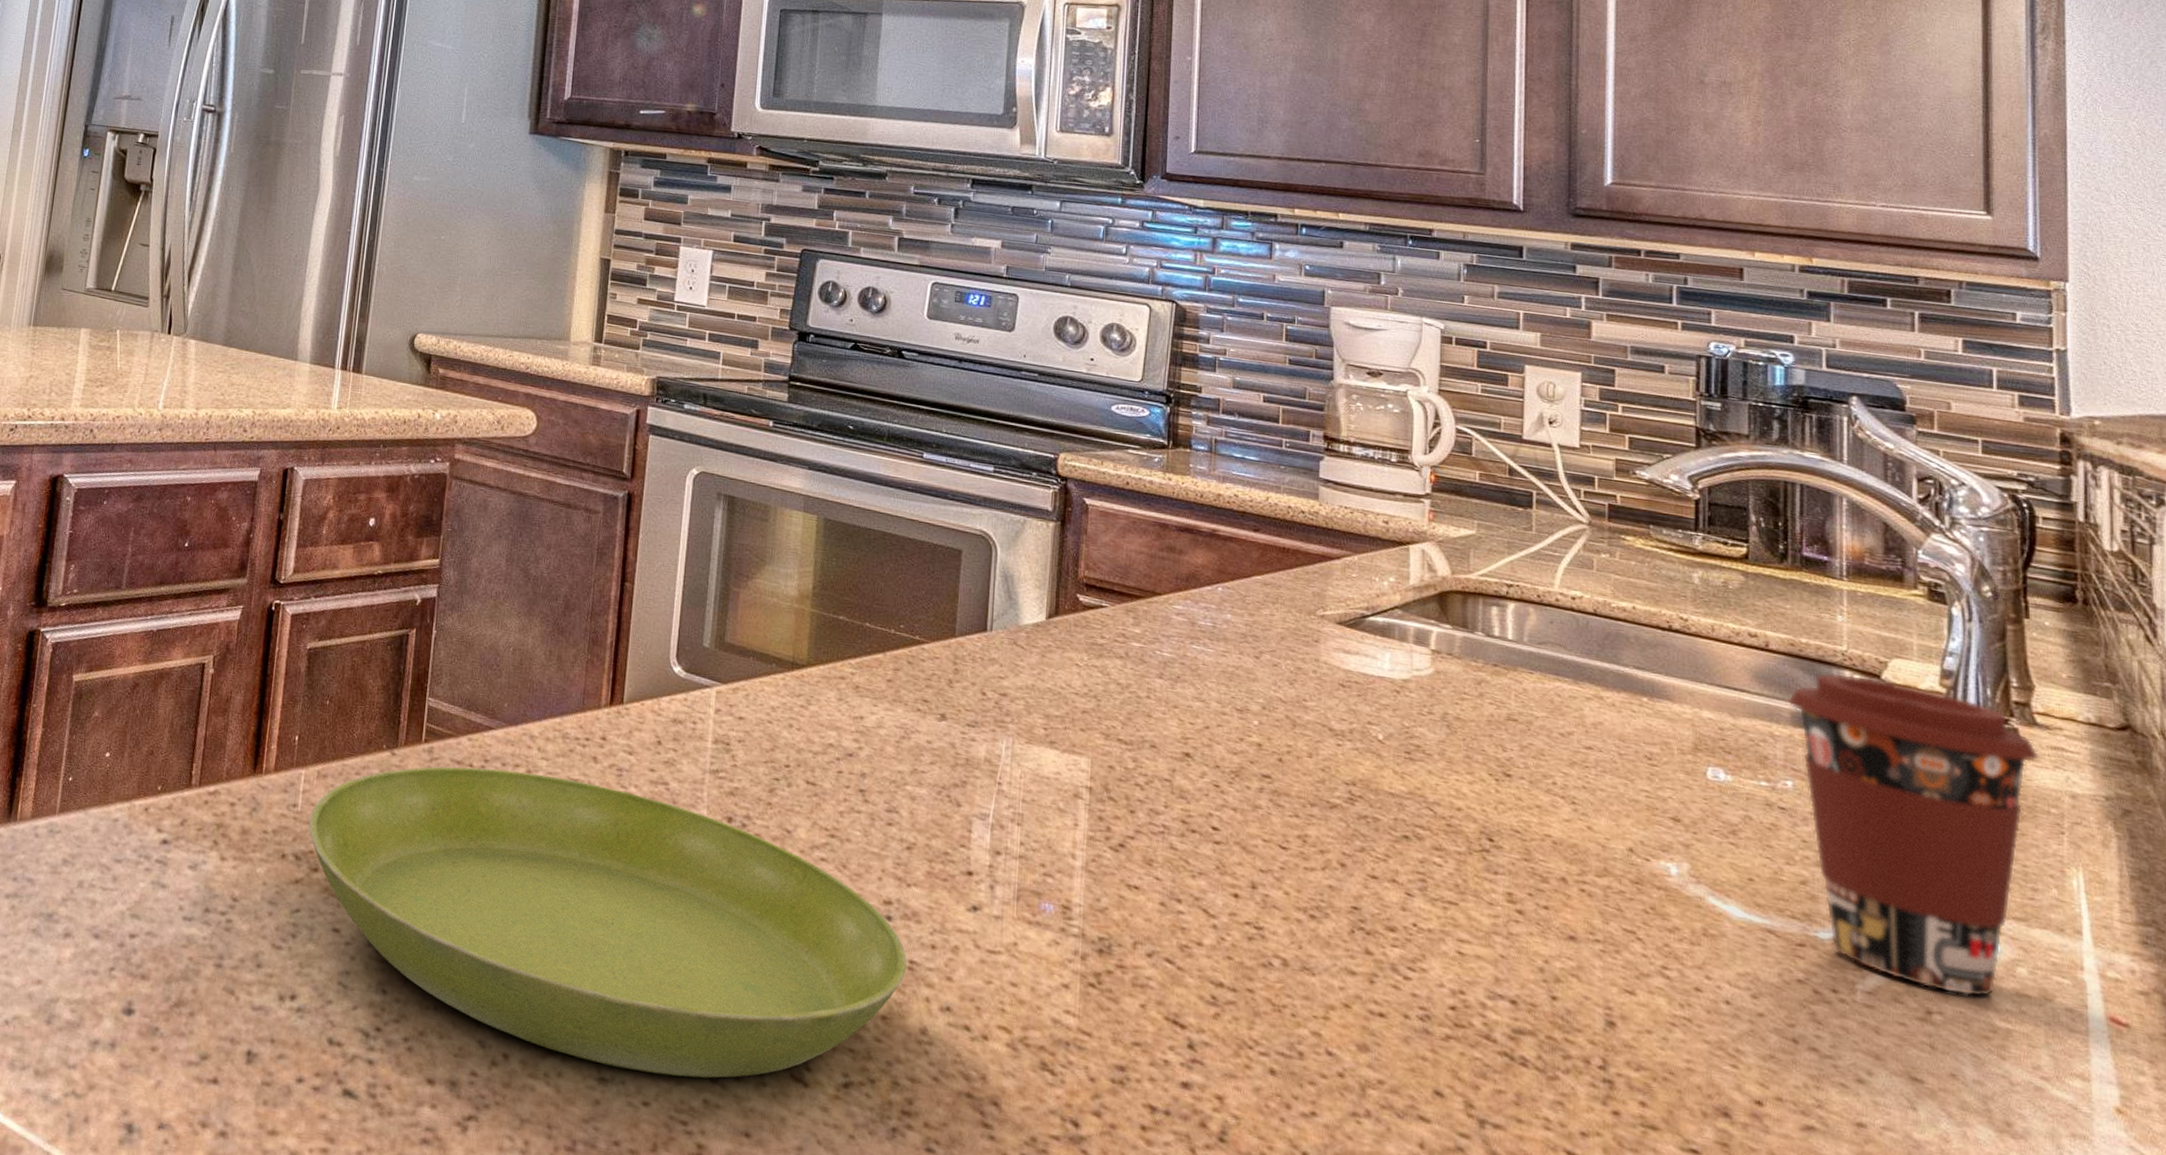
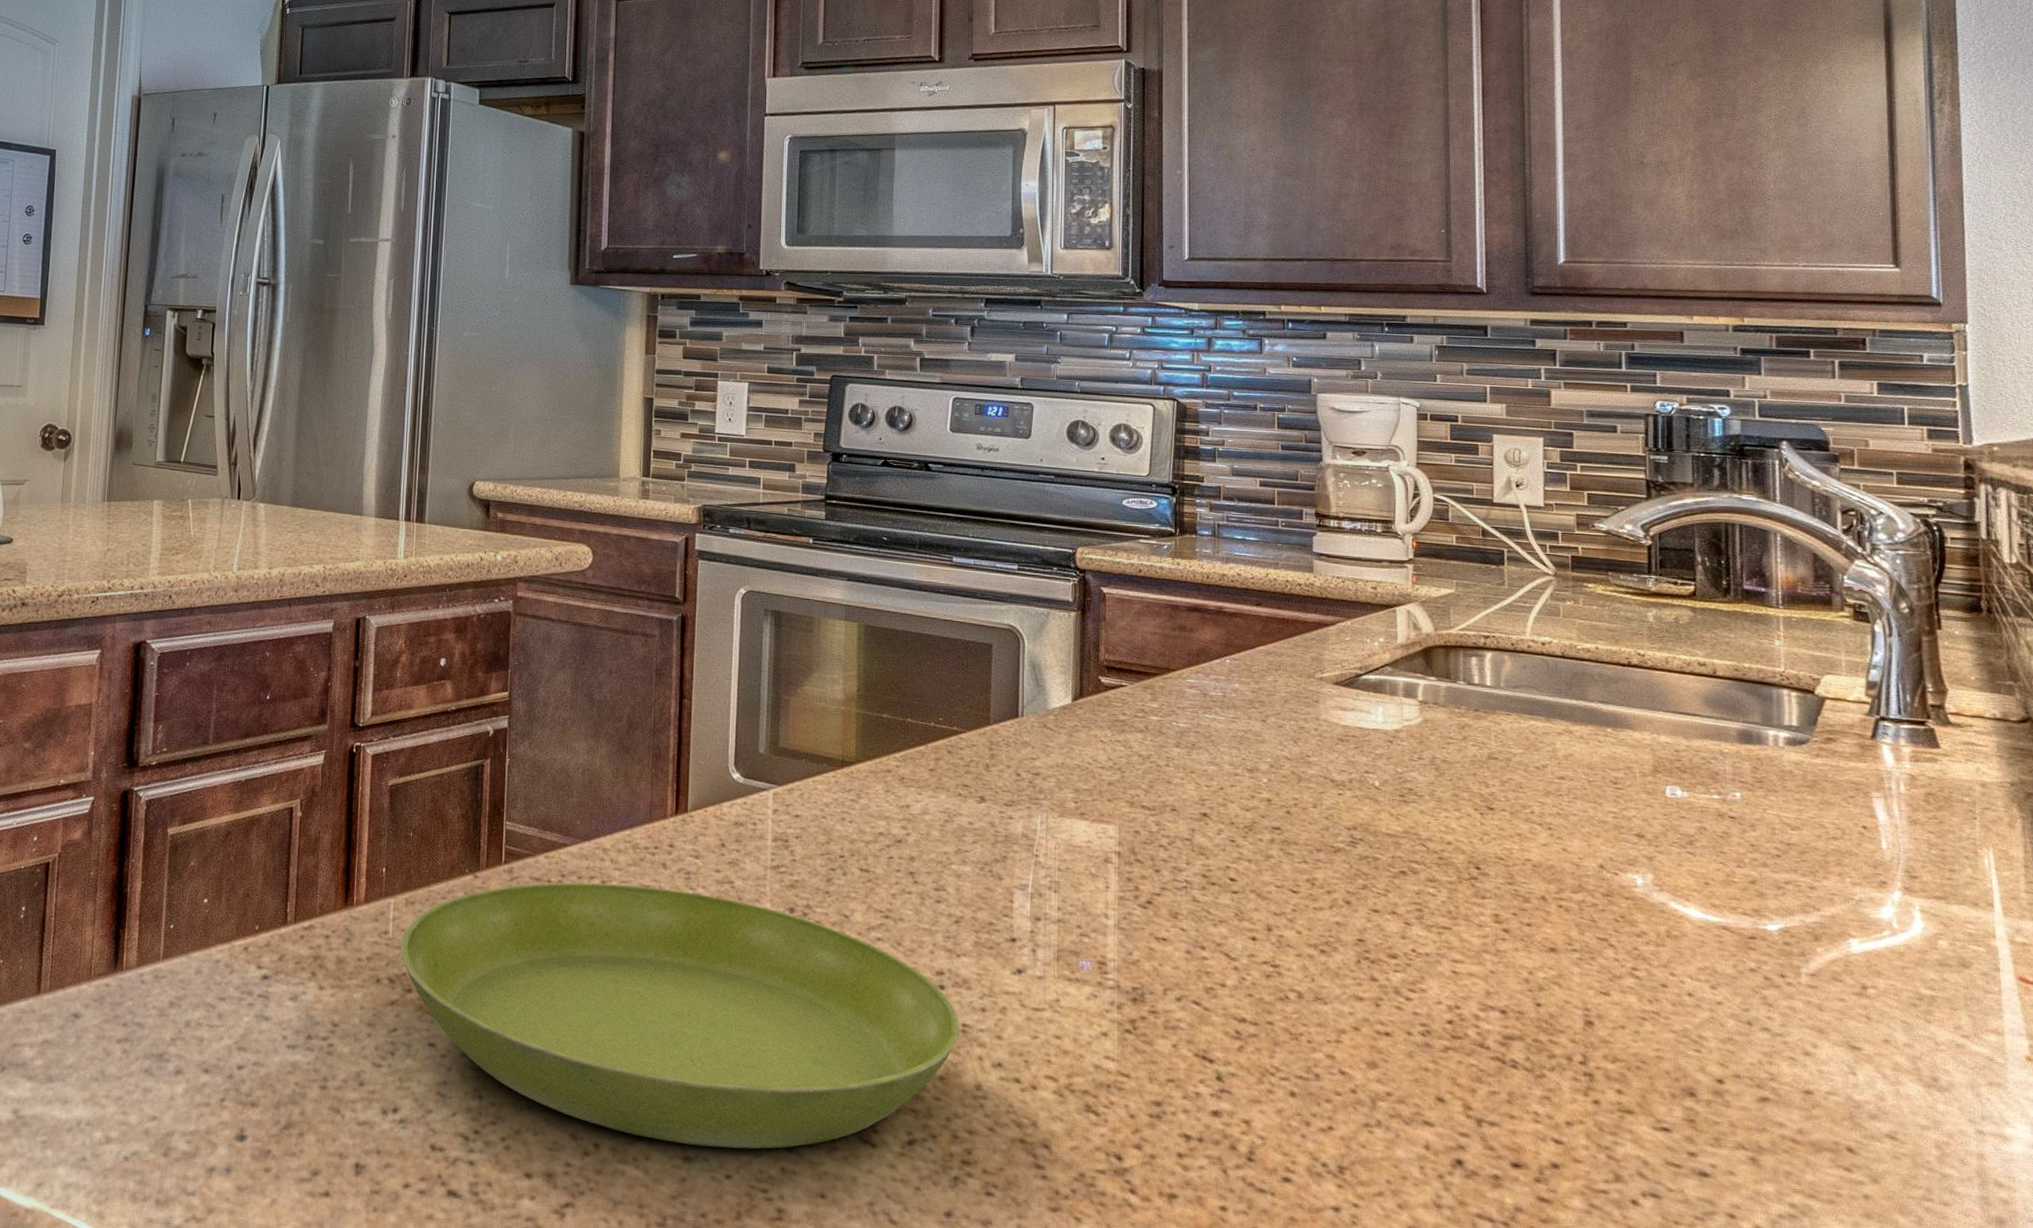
coffee cup: present [1788,672,2039,998] -> none [1734,692,1953,970]

